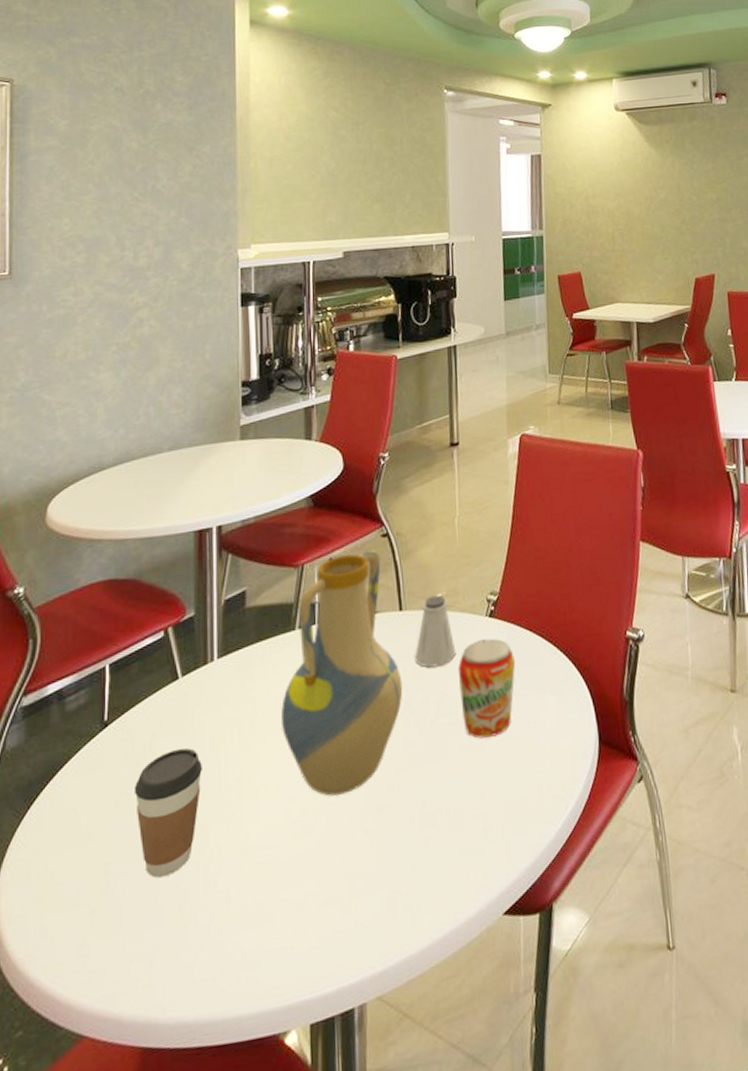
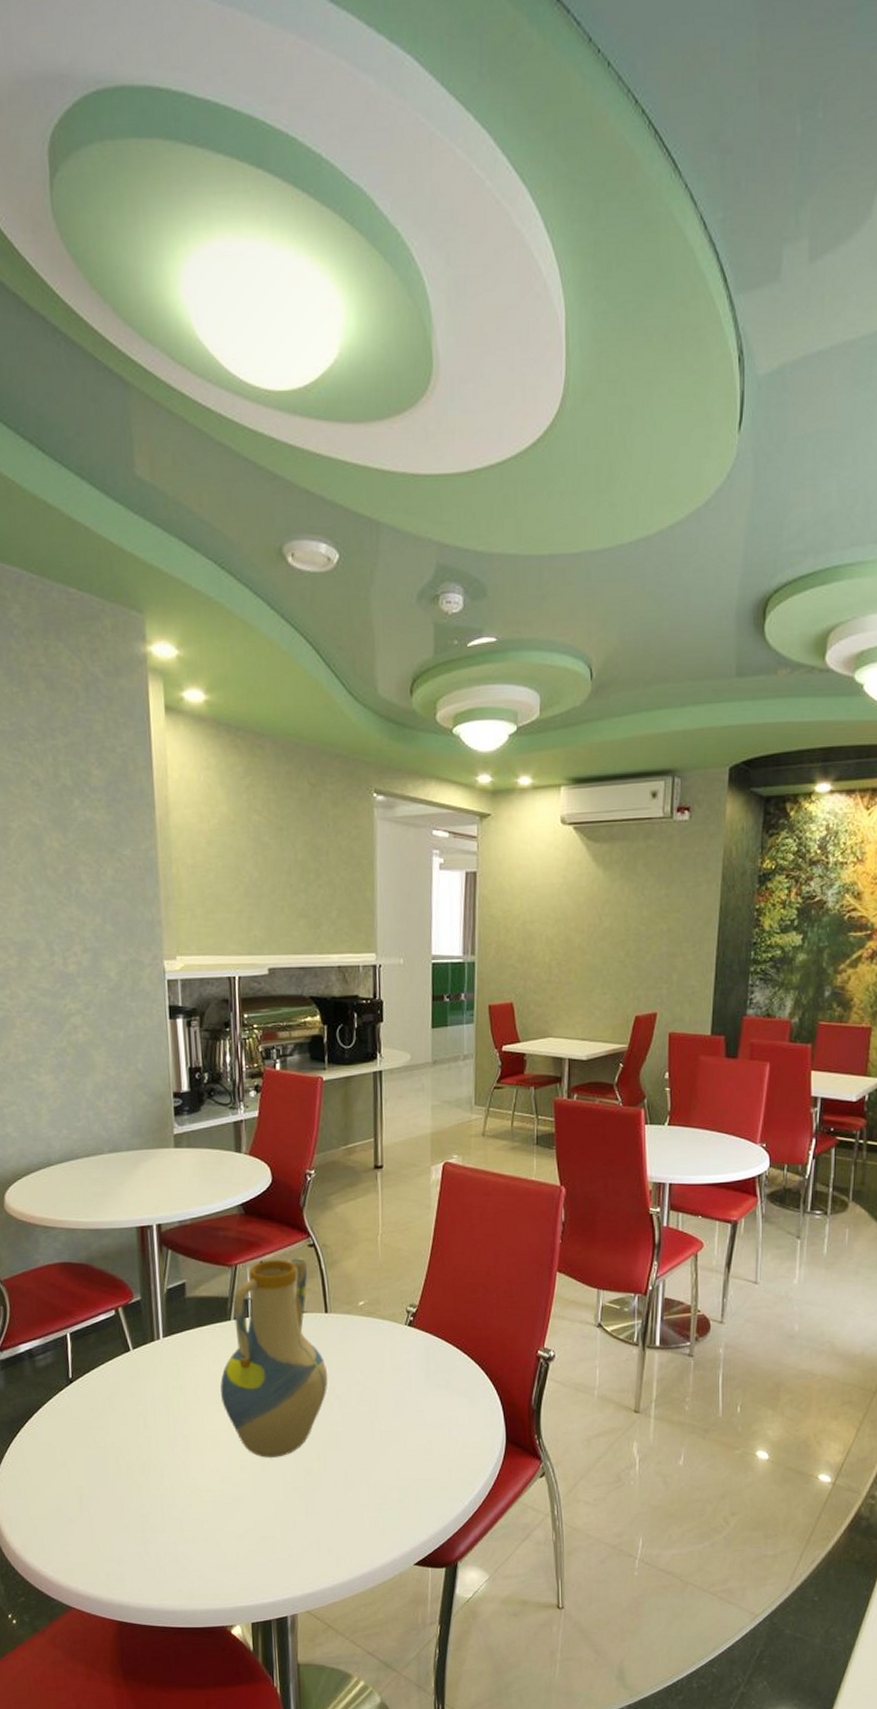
coffee cup: present [135,748,204,879] -> none [99,1406,156,1503]
saltshaker: present [414,594,457,668] -> none [339,1302,377,1364]
beverage can: present [457,638,516,739] -> none [378,1344,432,1426]

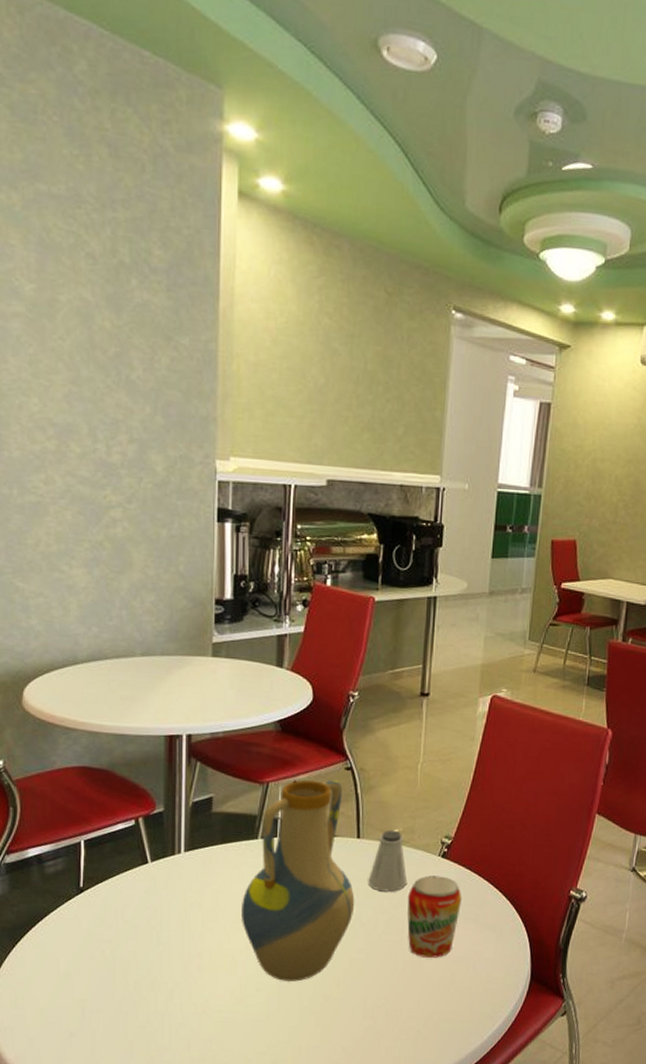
saltshaker: none [339,1302,377,1364] -> present [368,830,408,892]
beverage can: none [378,1344,432,1426] -> present [407,875,463,958]

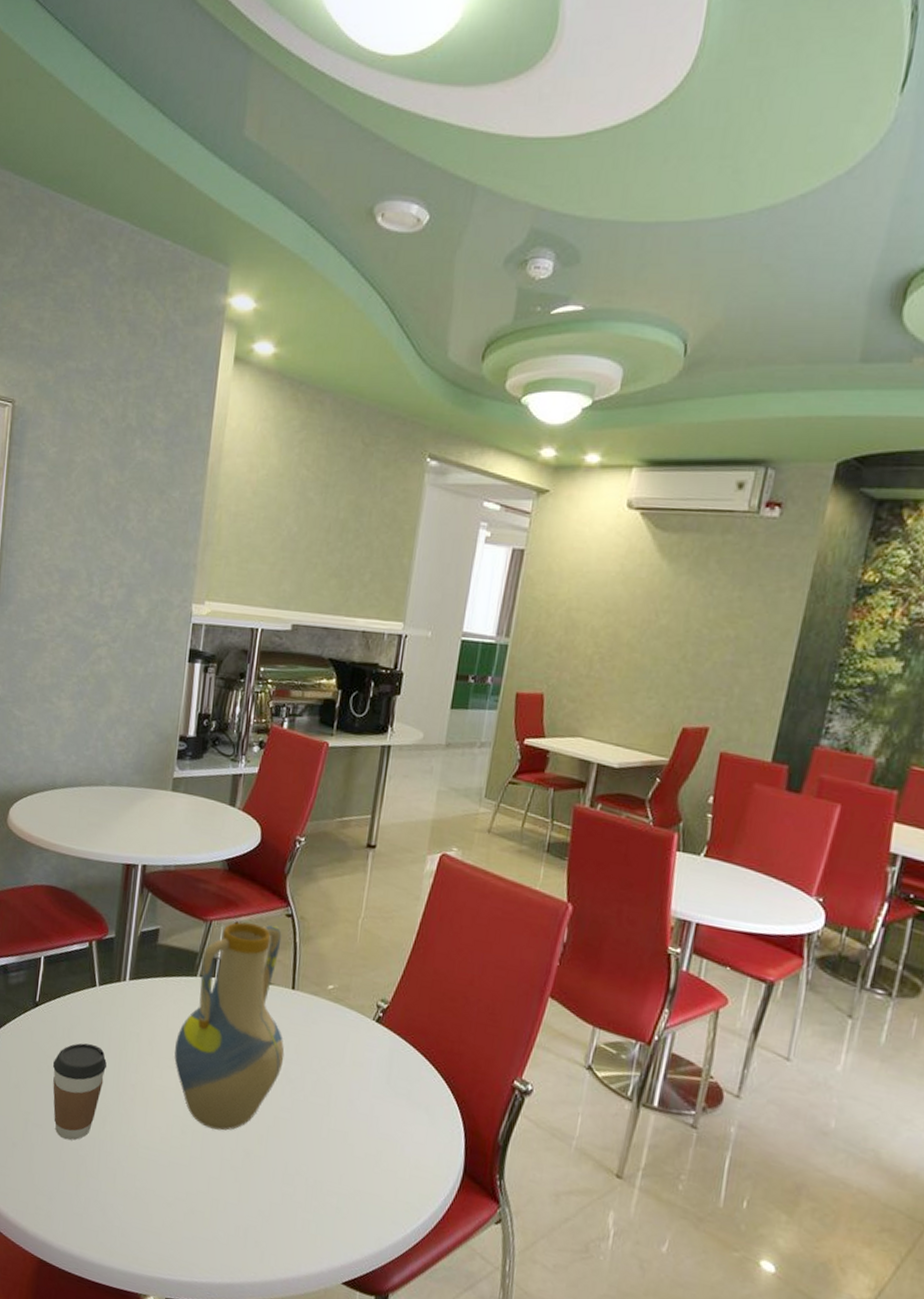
coffee cup: none [108,920,169,1019] -> present [53,1043,107,1141]
saltshaker: present [368,830,408,892] -> none [299,984,339,1052]
beverage can: present [407,875,463,958] -> none [334,1039,395,1131]

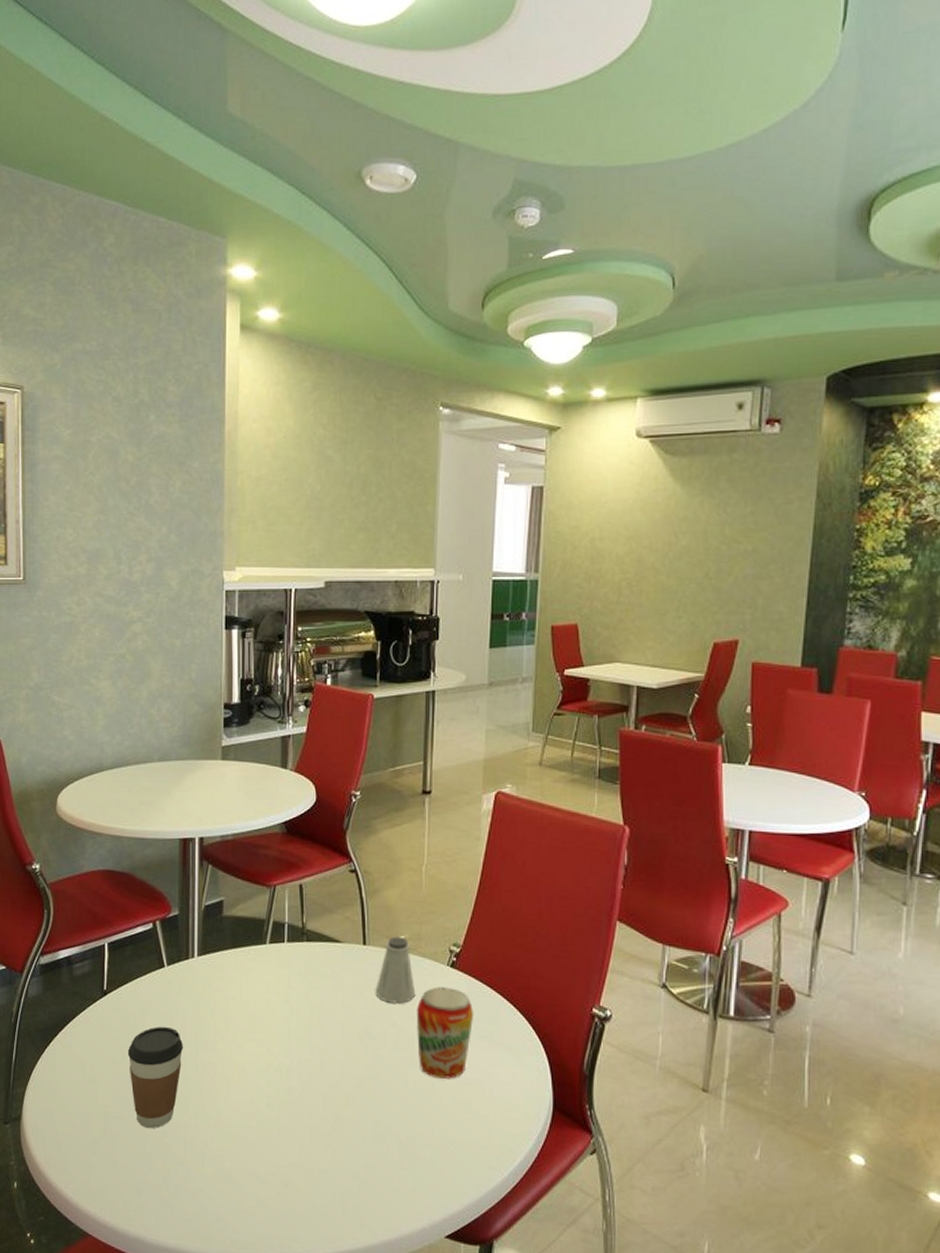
vase: present [174,922,285,1131] -> none [252,882,363,1098]
saltshaker: none [299,984,339,1052] -> present [375,936,416,1004]
beverage can: none [334,1039,395,1131] -> present [416,987,474,1079]

